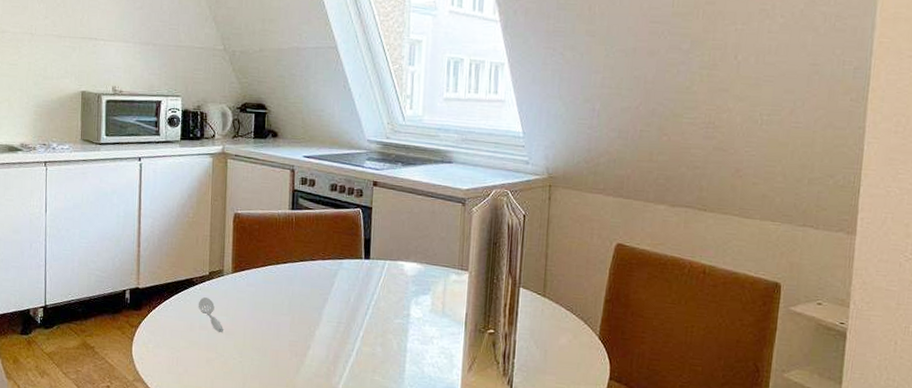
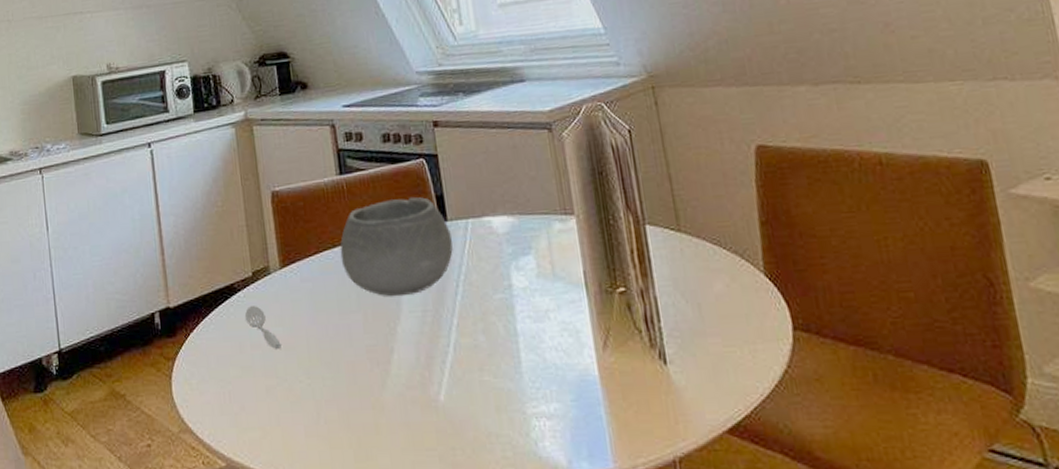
bowl: none [281,235,371,309] -> present [340,197,453,297]

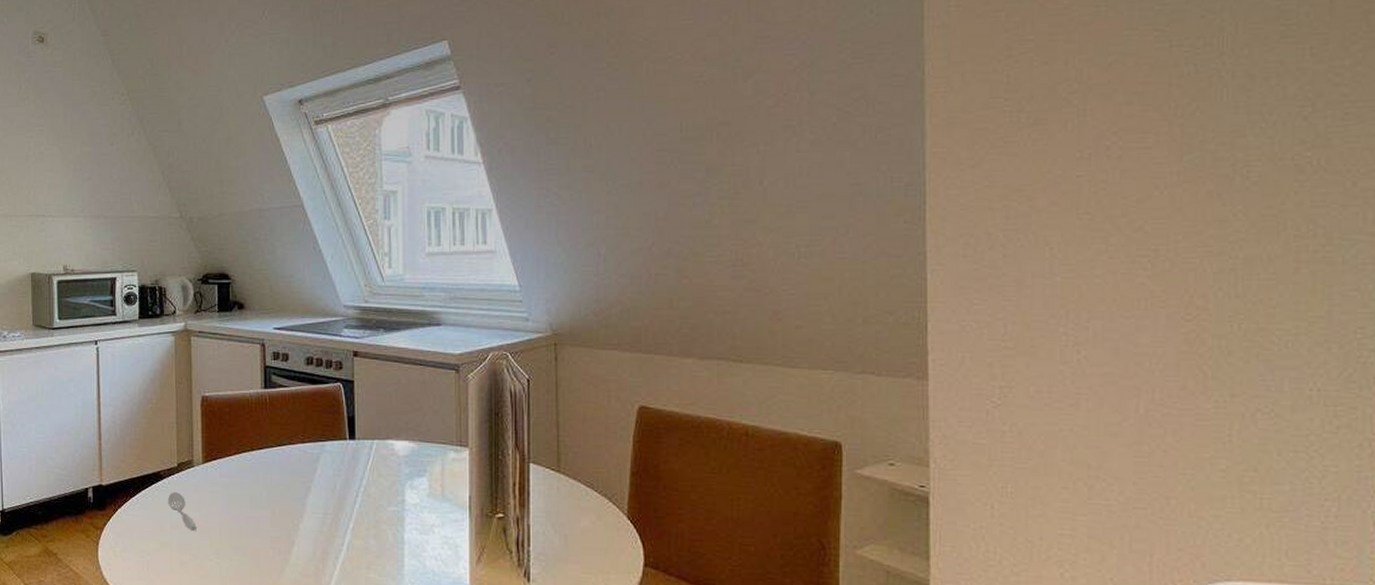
bowl: present [340,197,453,297] -> none [257,415,357,499]

